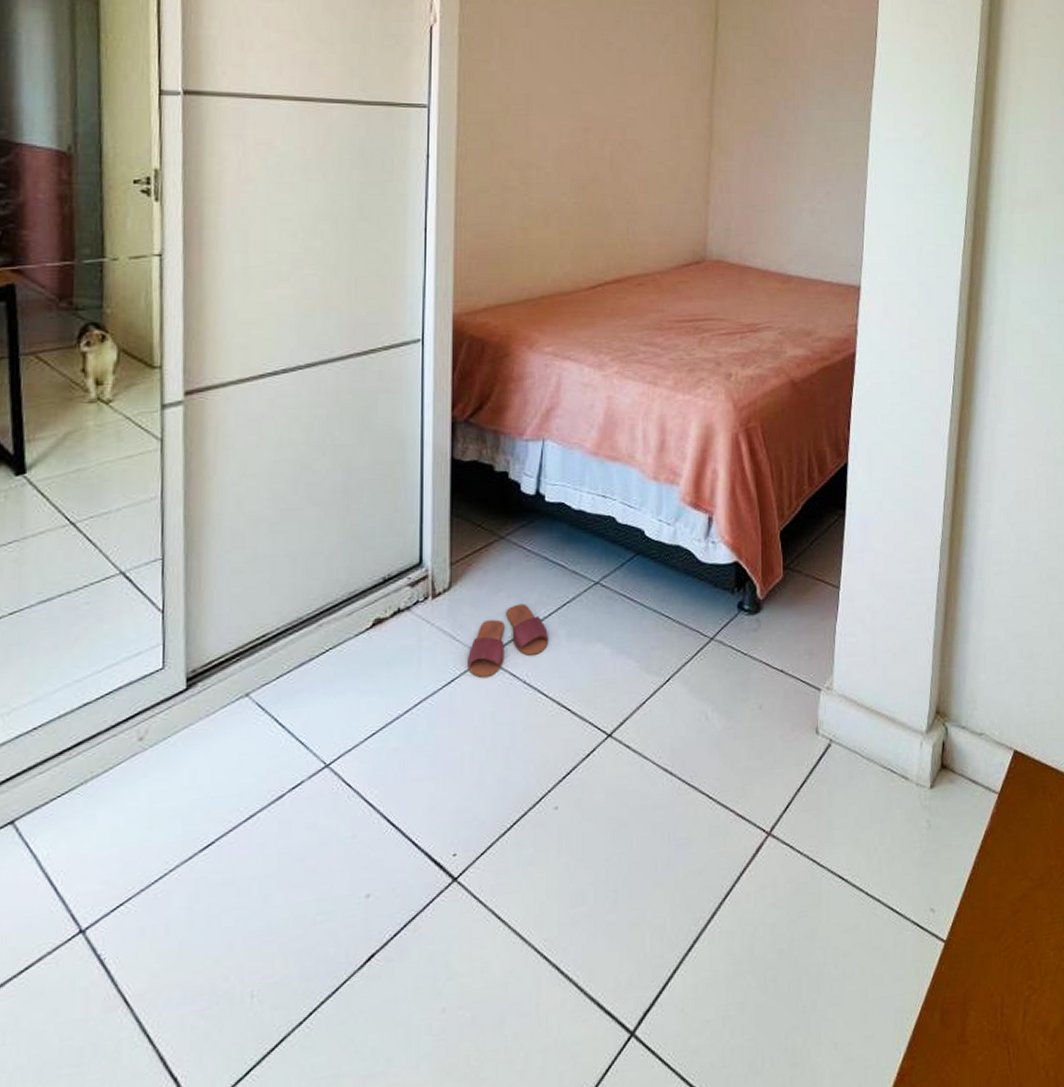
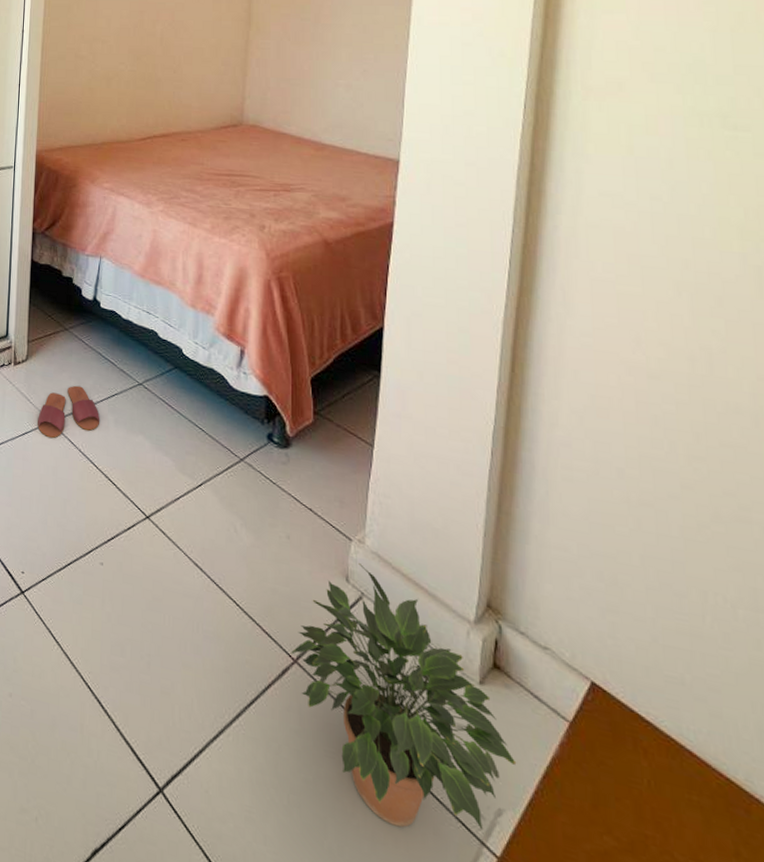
potted plant: none [764,710,959,957] -> present [290,562,517,831]

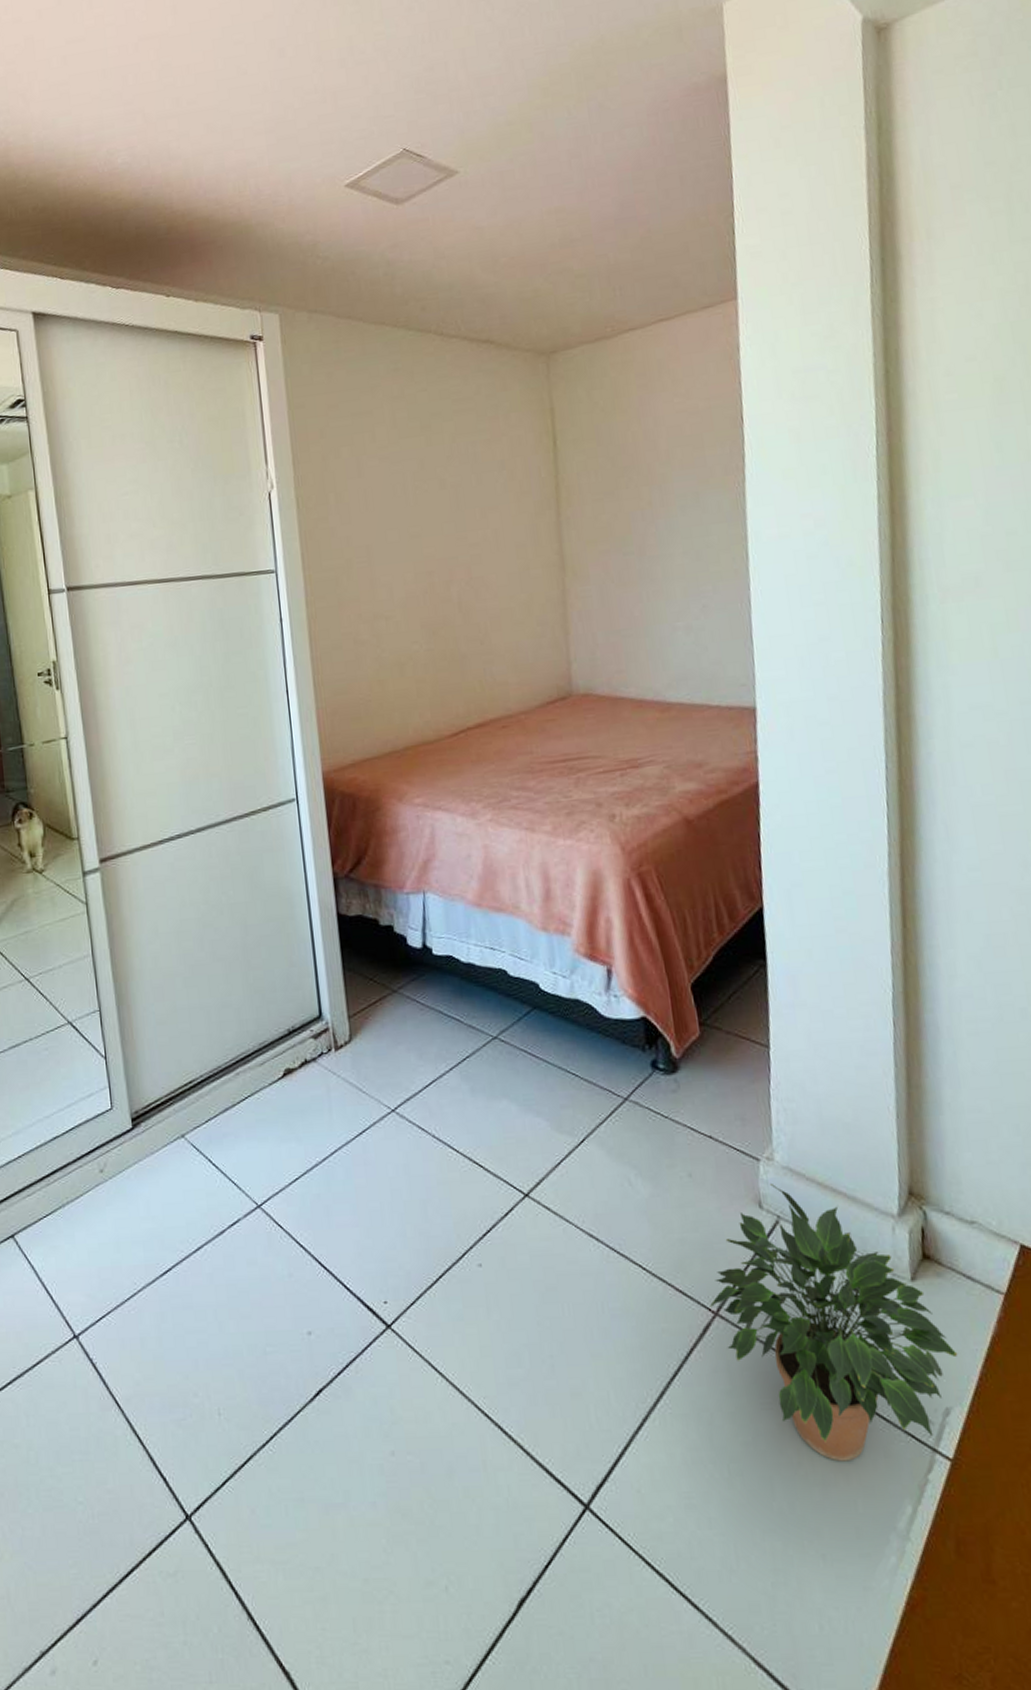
slippers: present [37,385,100,438] -> none [375,1057,453,1129]

